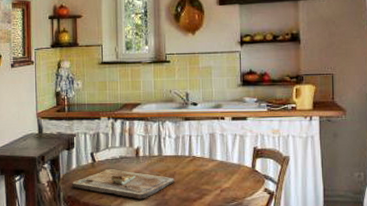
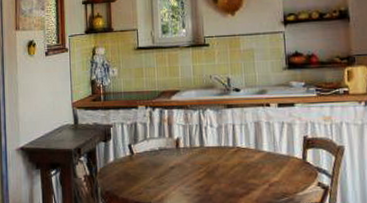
cutting board: present [72,169,174,200] -> none [109,162,218,195]

